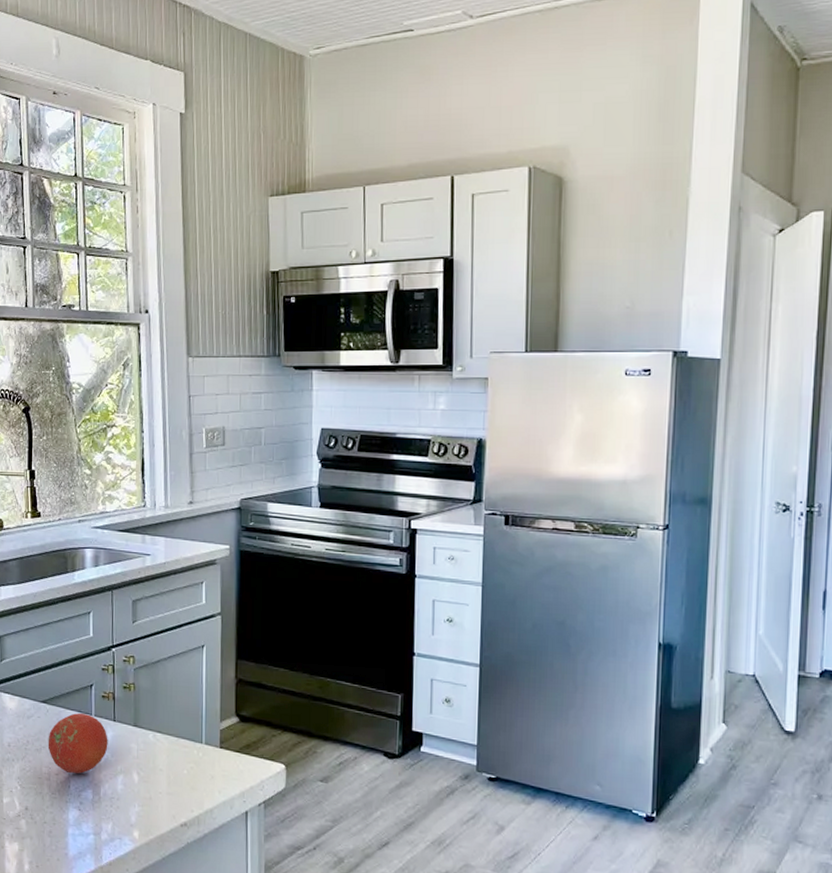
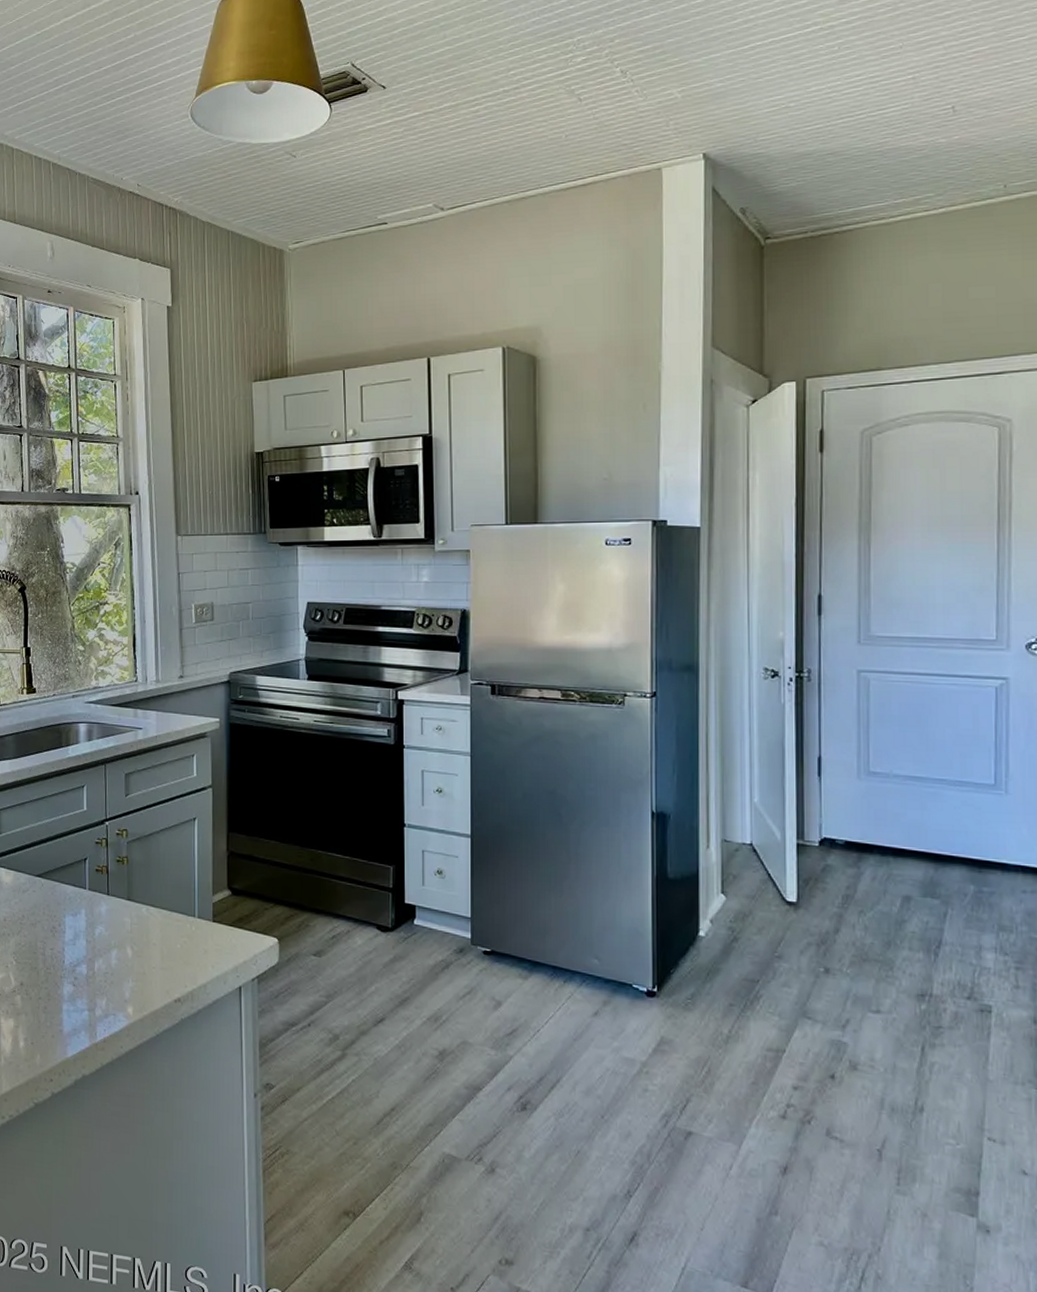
fruit: present [48,712,108,774] -> none [42,886,102,949]

